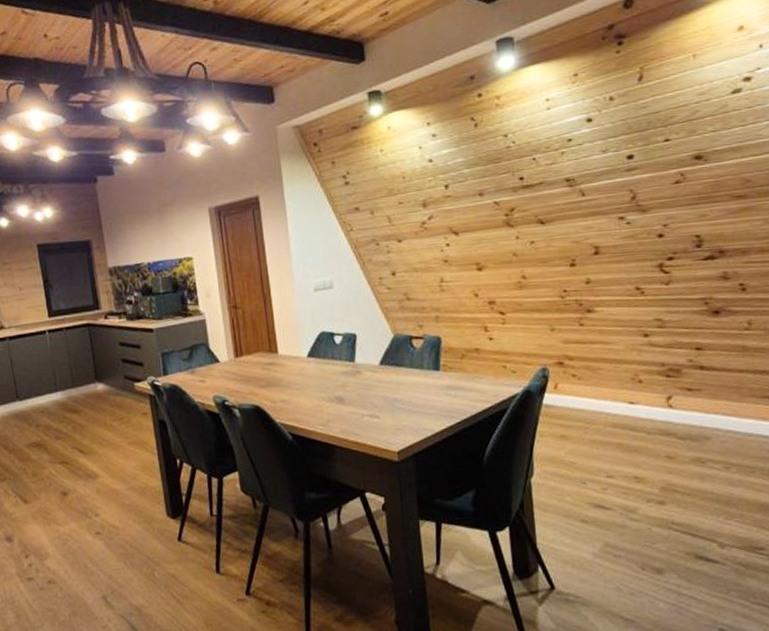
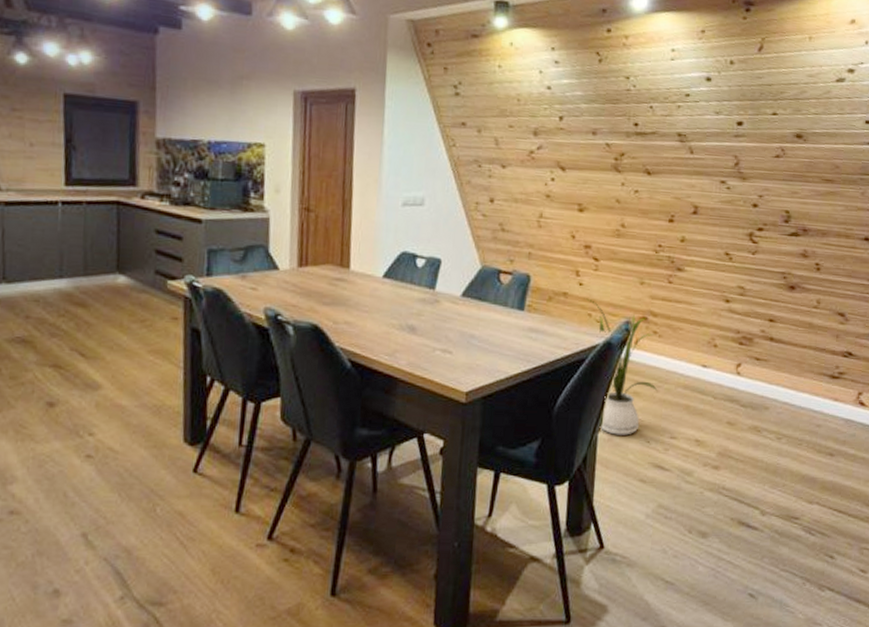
house plant: none [496,351,586,479] -> present [584,298,658,435]

